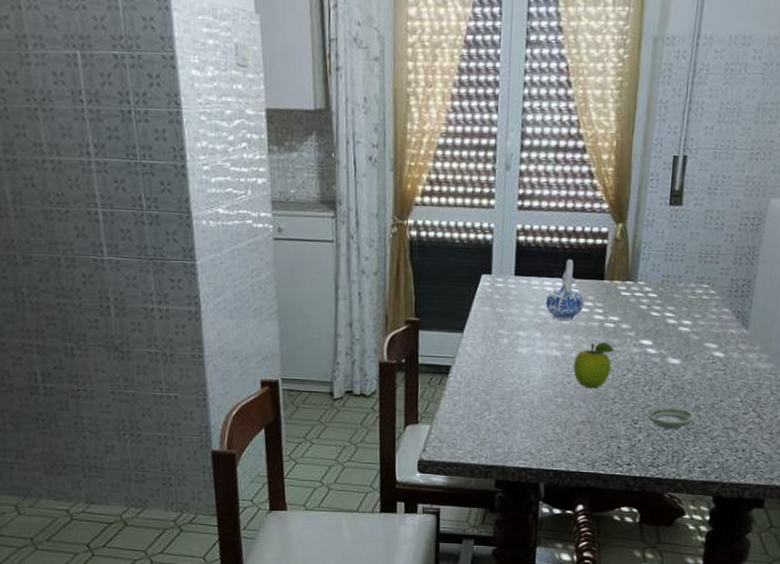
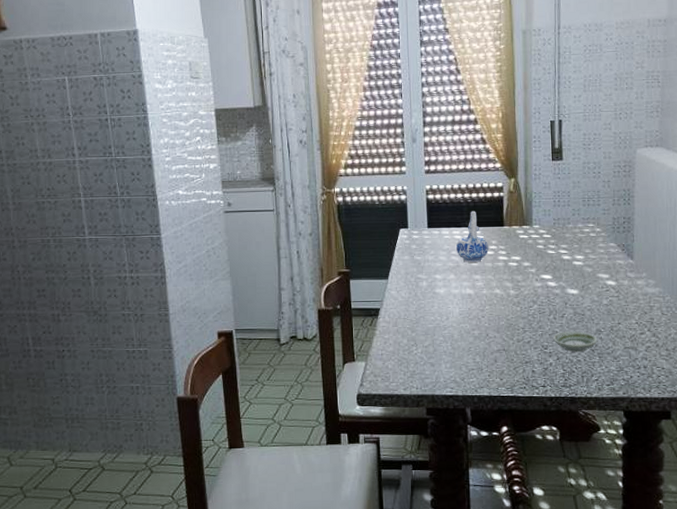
fruit: present [573,342,614,389] -> none [486,279,519,321]

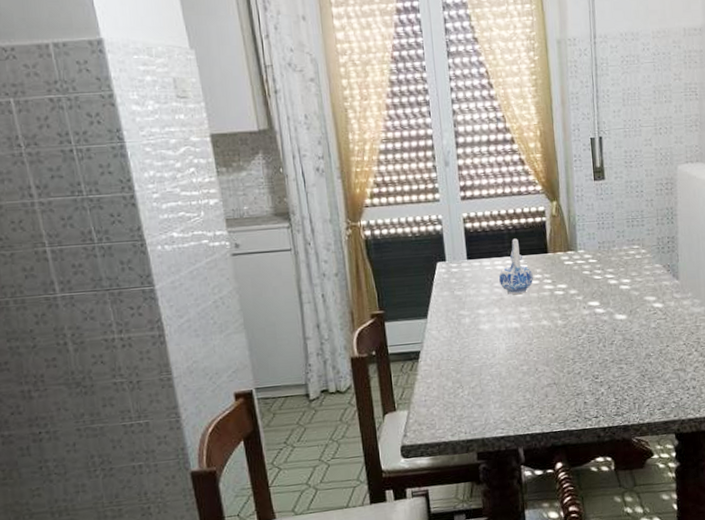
saucer: present [553,331,598,352] -> none [604,357,648,379]

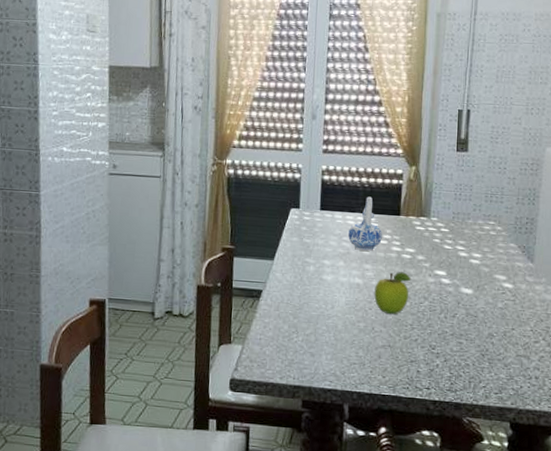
fruit: none [533,309,567,353] -> present [374,272,411,315]

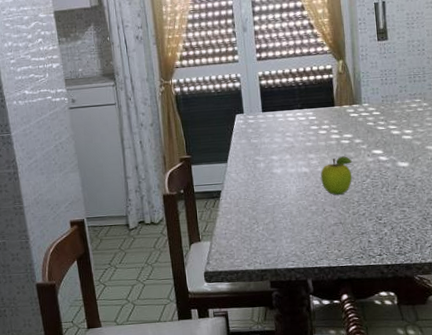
ceramic pitcher: present [348,196,382,251] -> none [290,93,321,143]

